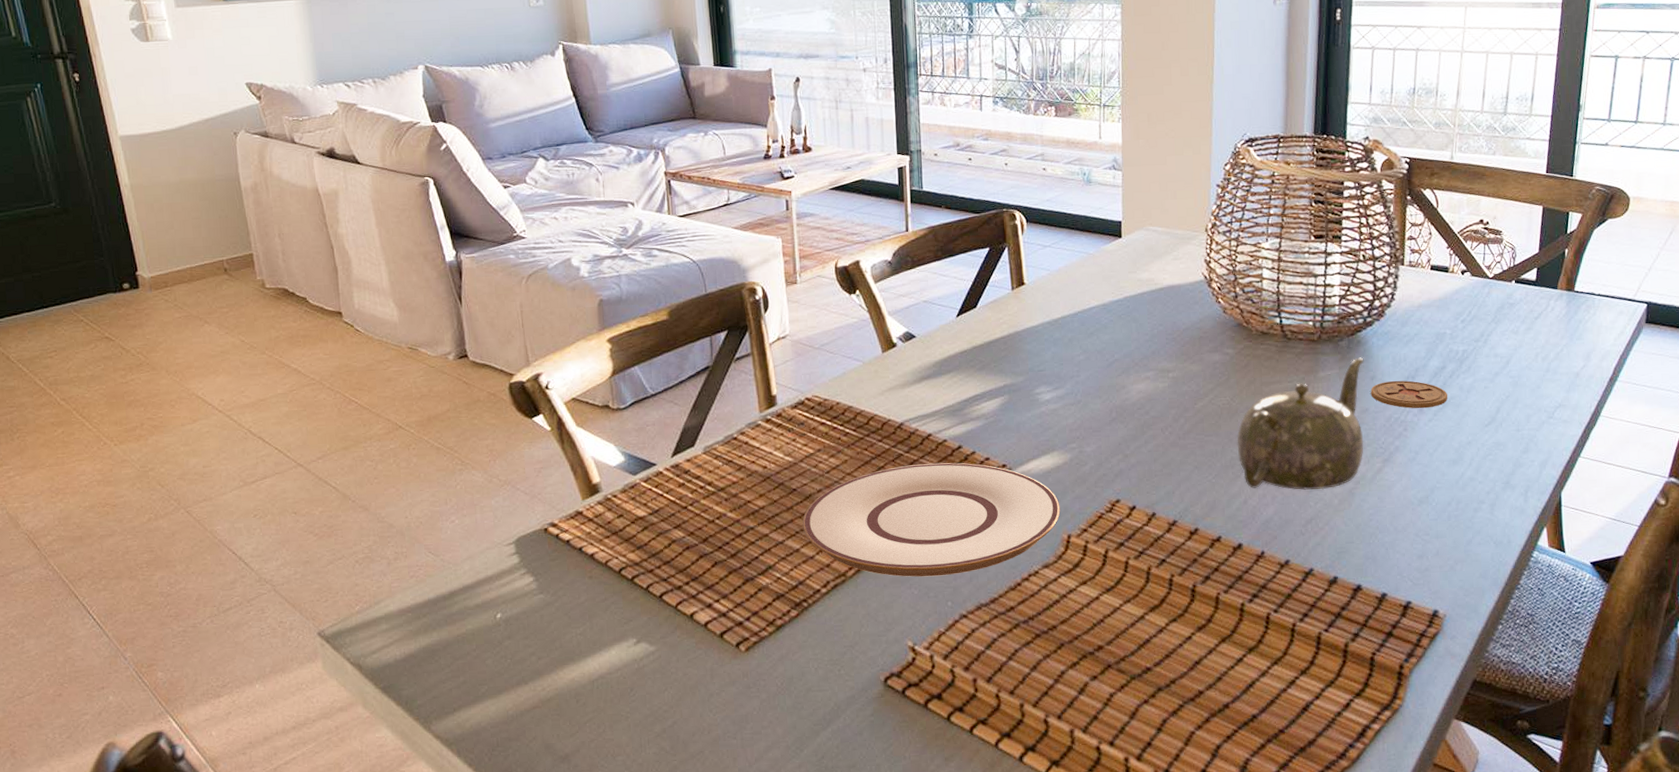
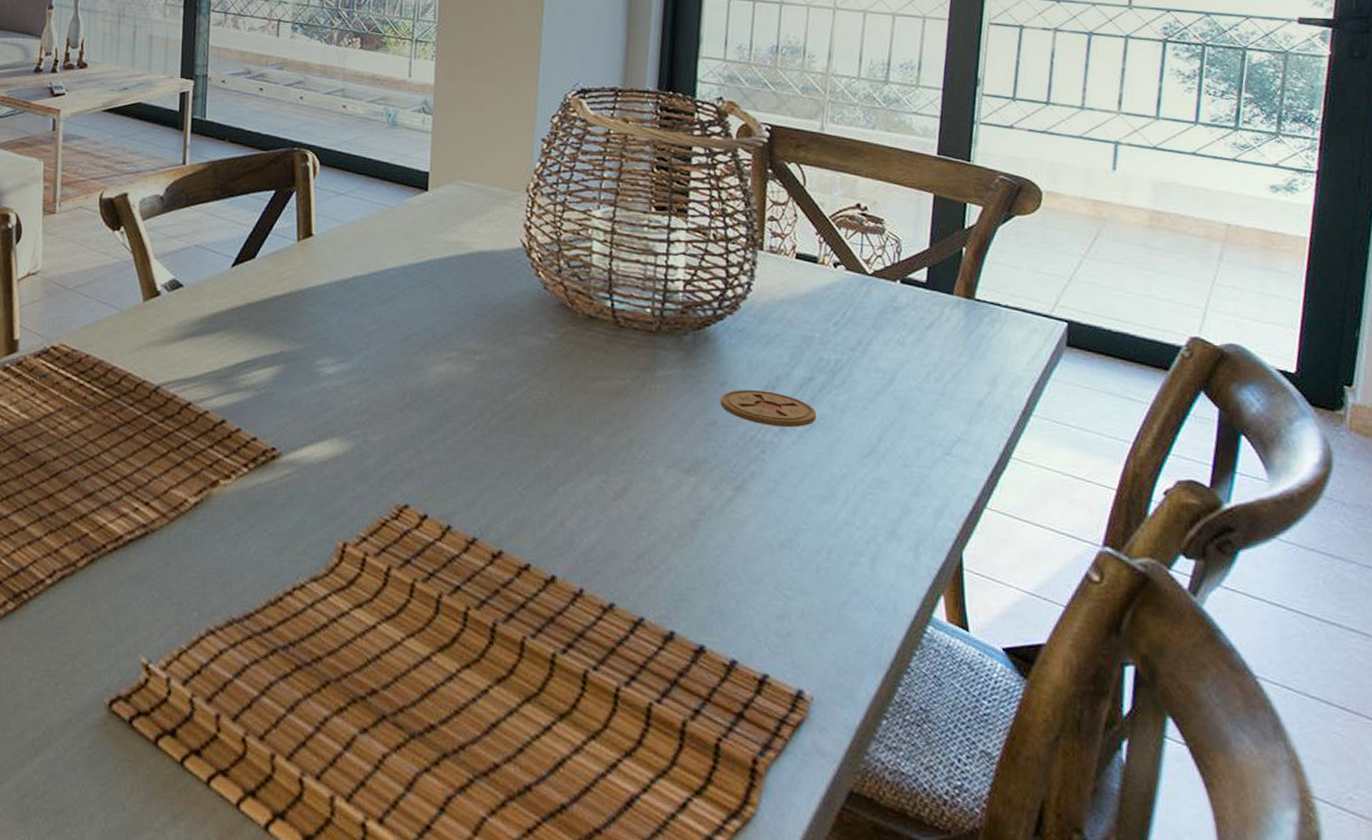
plate: present [803,463,1060,577] -> none [32,437,337,579]
teapot: present [1237,357,1364,490] -> none [554,357,713,518]

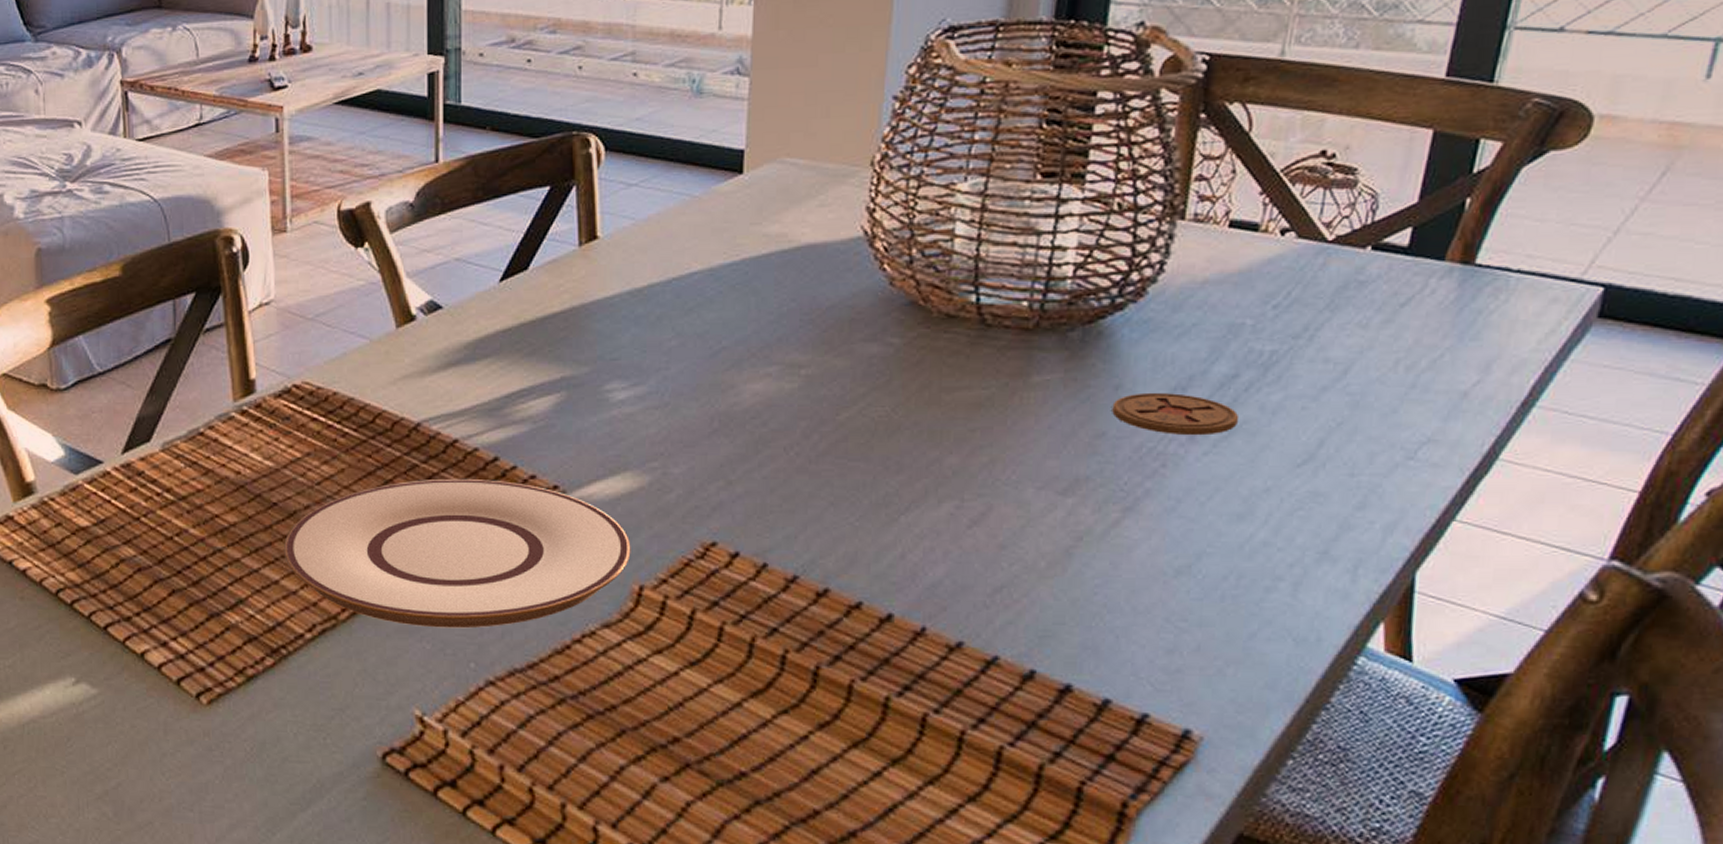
plate: none [32,437,337,579] -> present [284,480,631,629]

